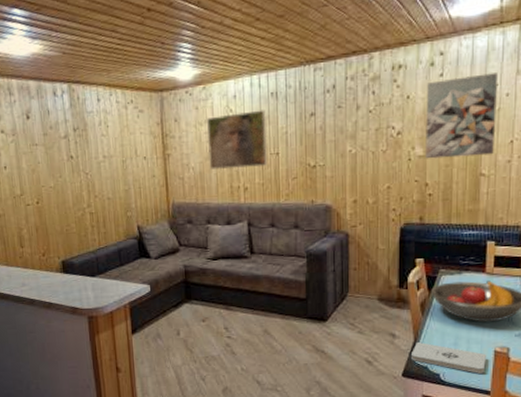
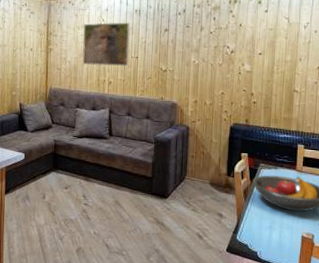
notepad: present [411,342,486,374] -> none [235,223,295,255]
wall art: present [425,73,499,159] -> none [252,14,309,76]

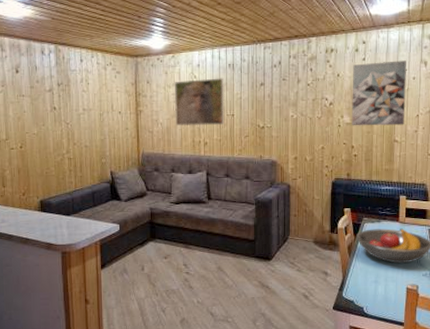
wall art: none [252,14,309,76] -> present [352,60,407,126]

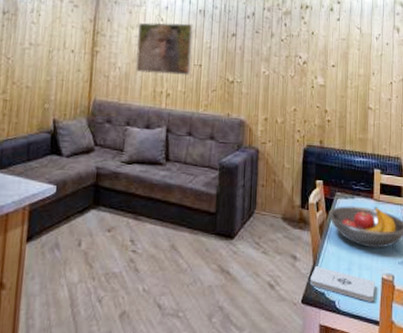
notepad: none [341,280,400,307] -> present [310,266,375,302]
wall art: present [352,60,407,126] -> none [325,23,381,92]

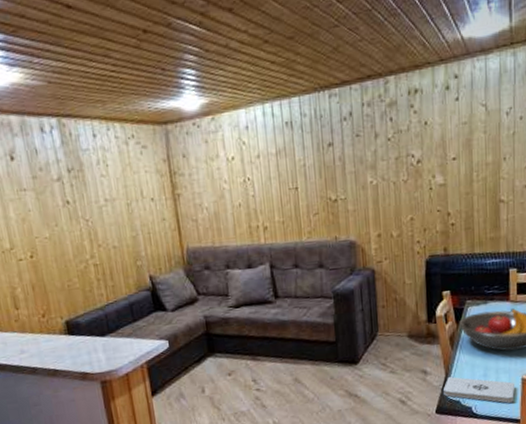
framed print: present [135,22,194,76] -> none [218,141,286,209]

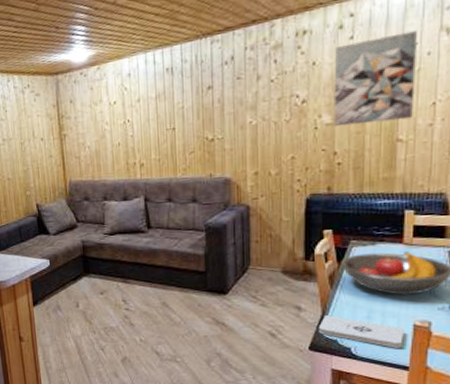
wall art: none [444,95,512,188] -> present [333,31,419,127]

